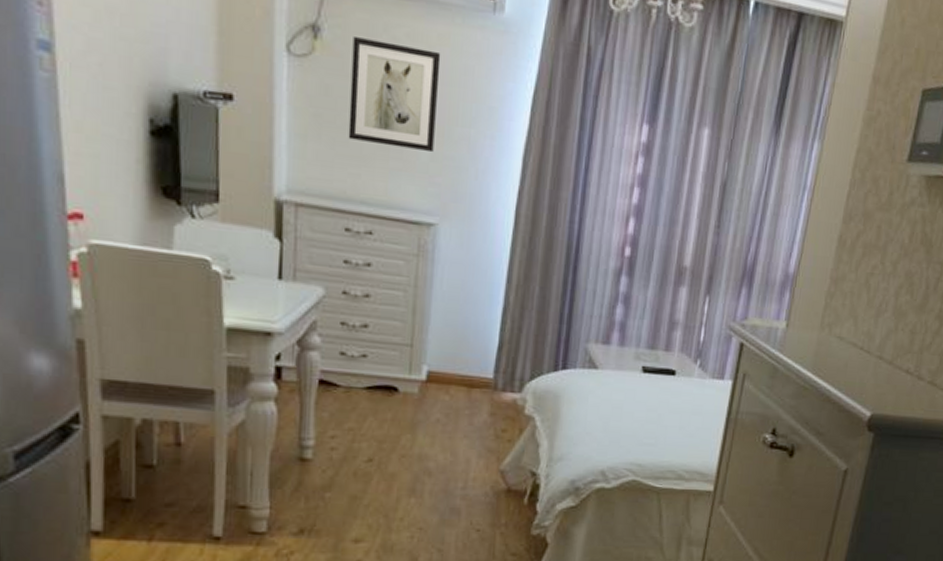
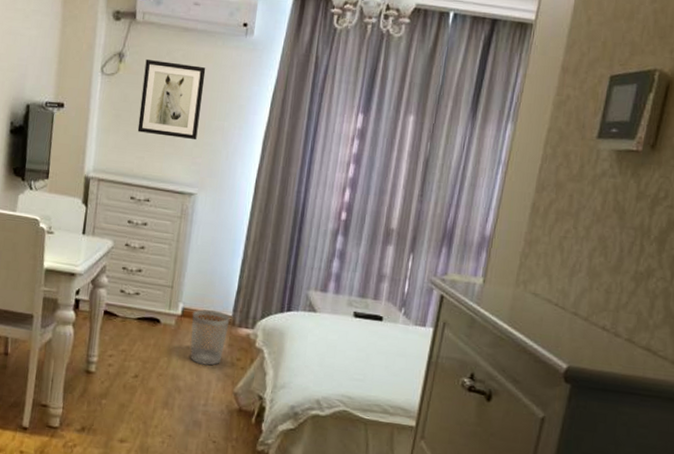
wastebasket: none [440,372,491,440] -> present [190,309,230,366]

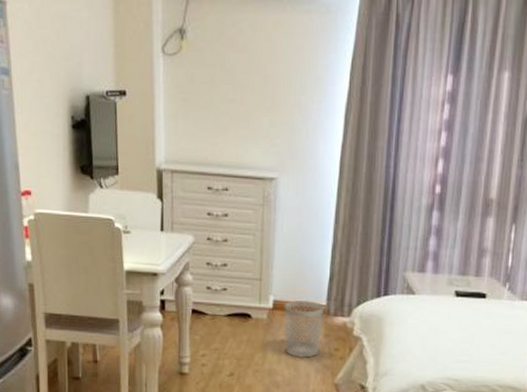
wall art: present [137,60,206,140] -> none [208,34,276,120]

